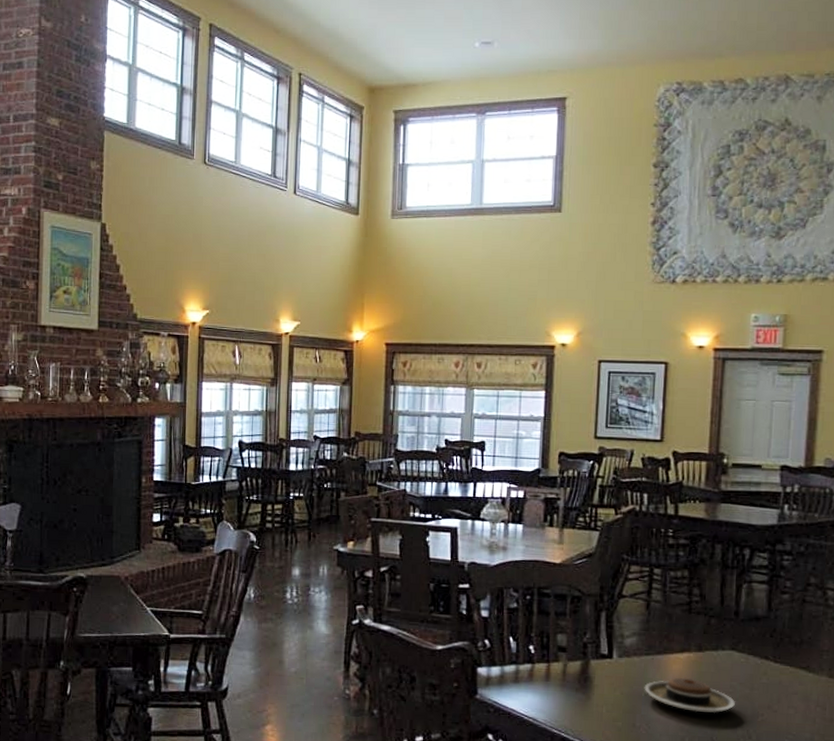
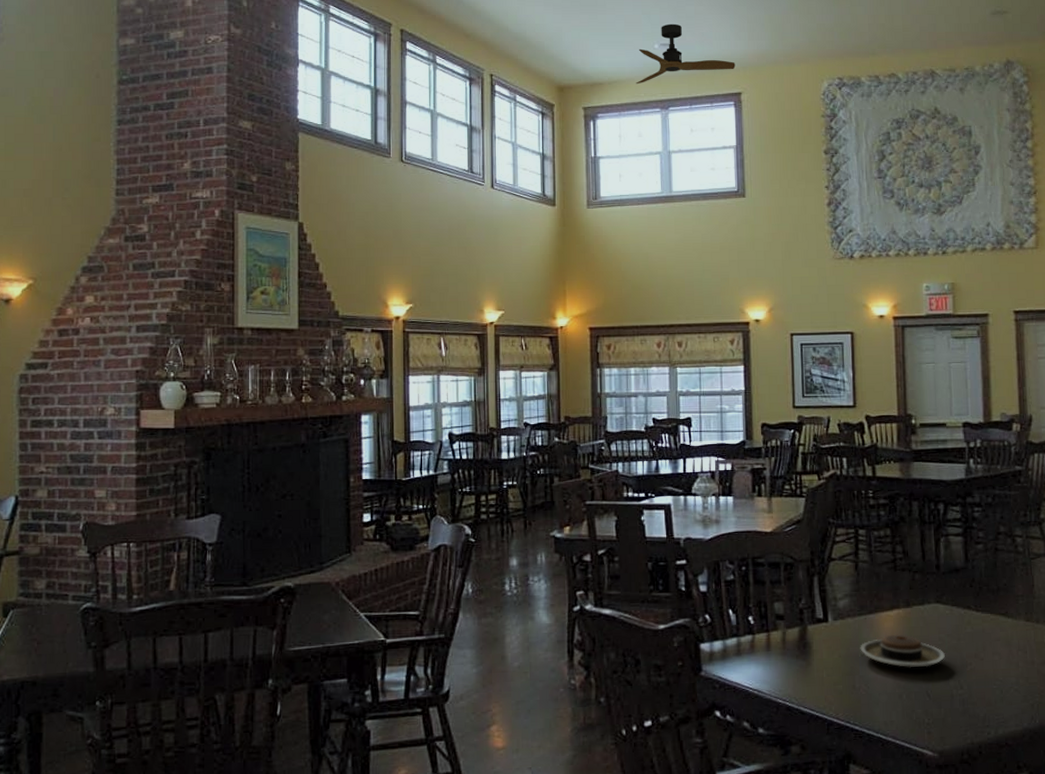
ceiling fan: none [452,19,563,87] -> present [636,23,736,85]

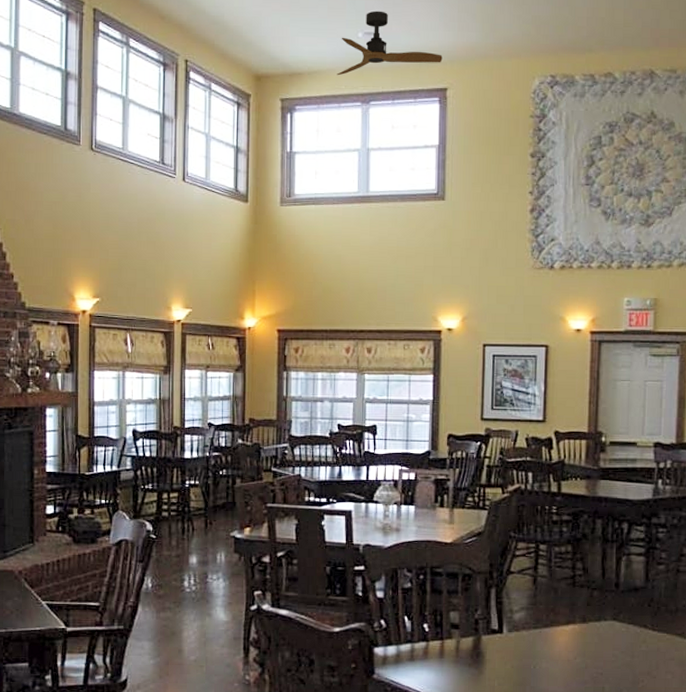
plate: present [860,634,945,668] -> none [533,648,617,682]

